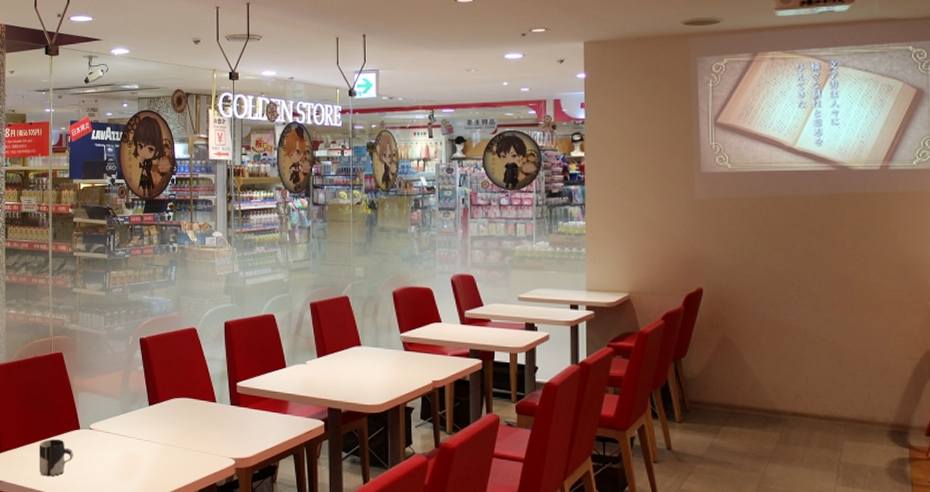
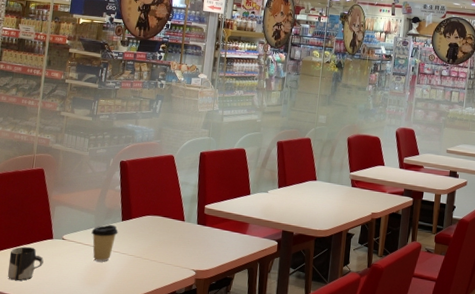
coffee cup: none [118,410,147,453] -> present [91,225,118,262]

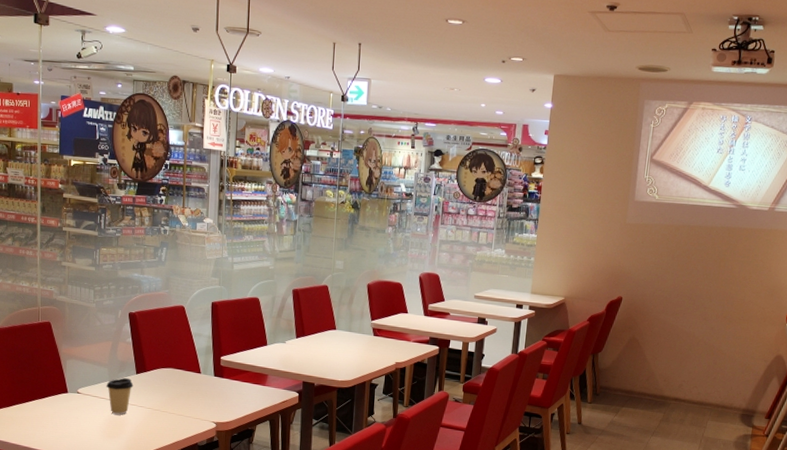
cup: present [7,247,44,282] -> none [26,401,61,435]

